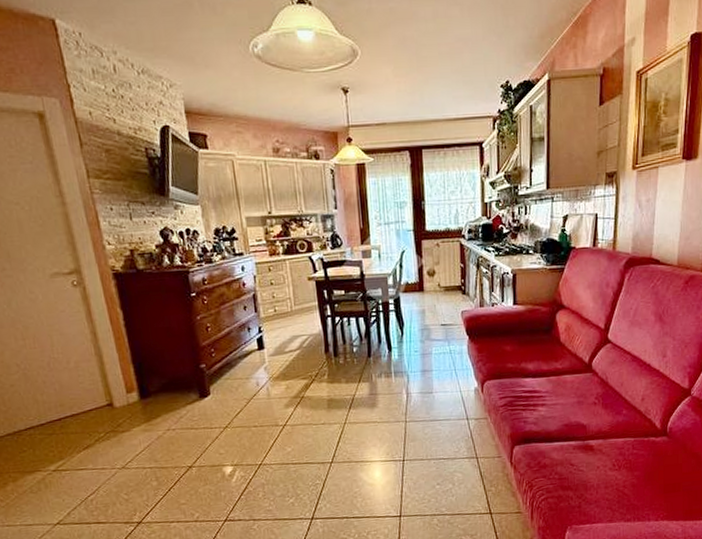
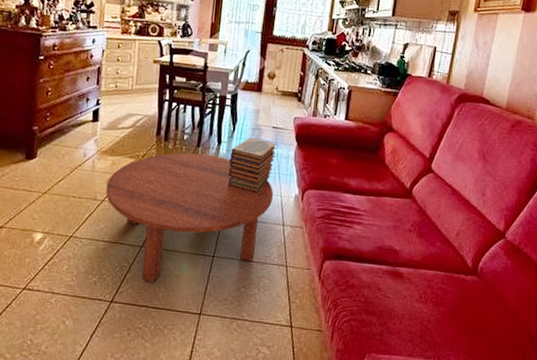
coffee table: none [285,362,454,495] -> present [106,153,274,283]
book stack: none [402,339,449,393] -> present [227,138,276,194]

